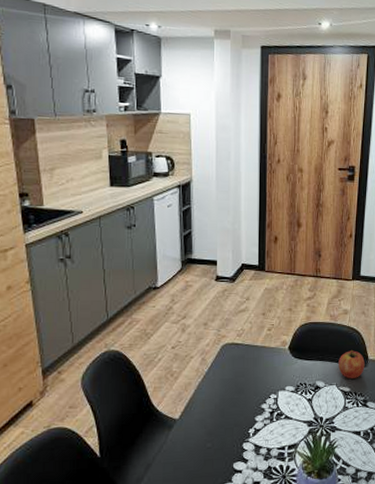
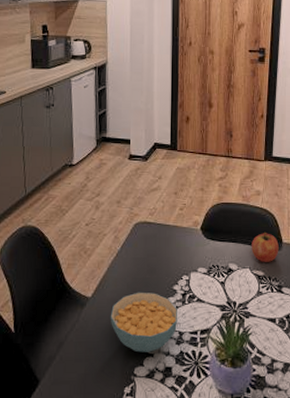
cereal bowl: none [198,411,265,470] -> present [110,292,177,353]

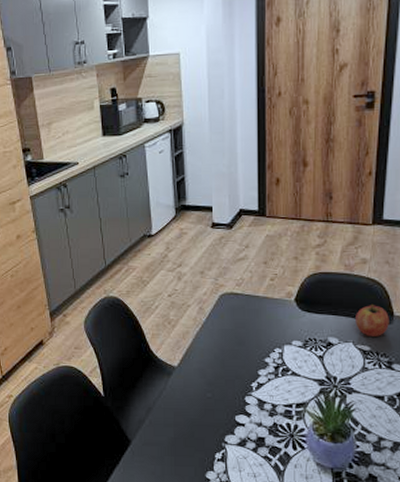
cereal bowl: present [110,292,177,353] -> none [197,363,270,422]

